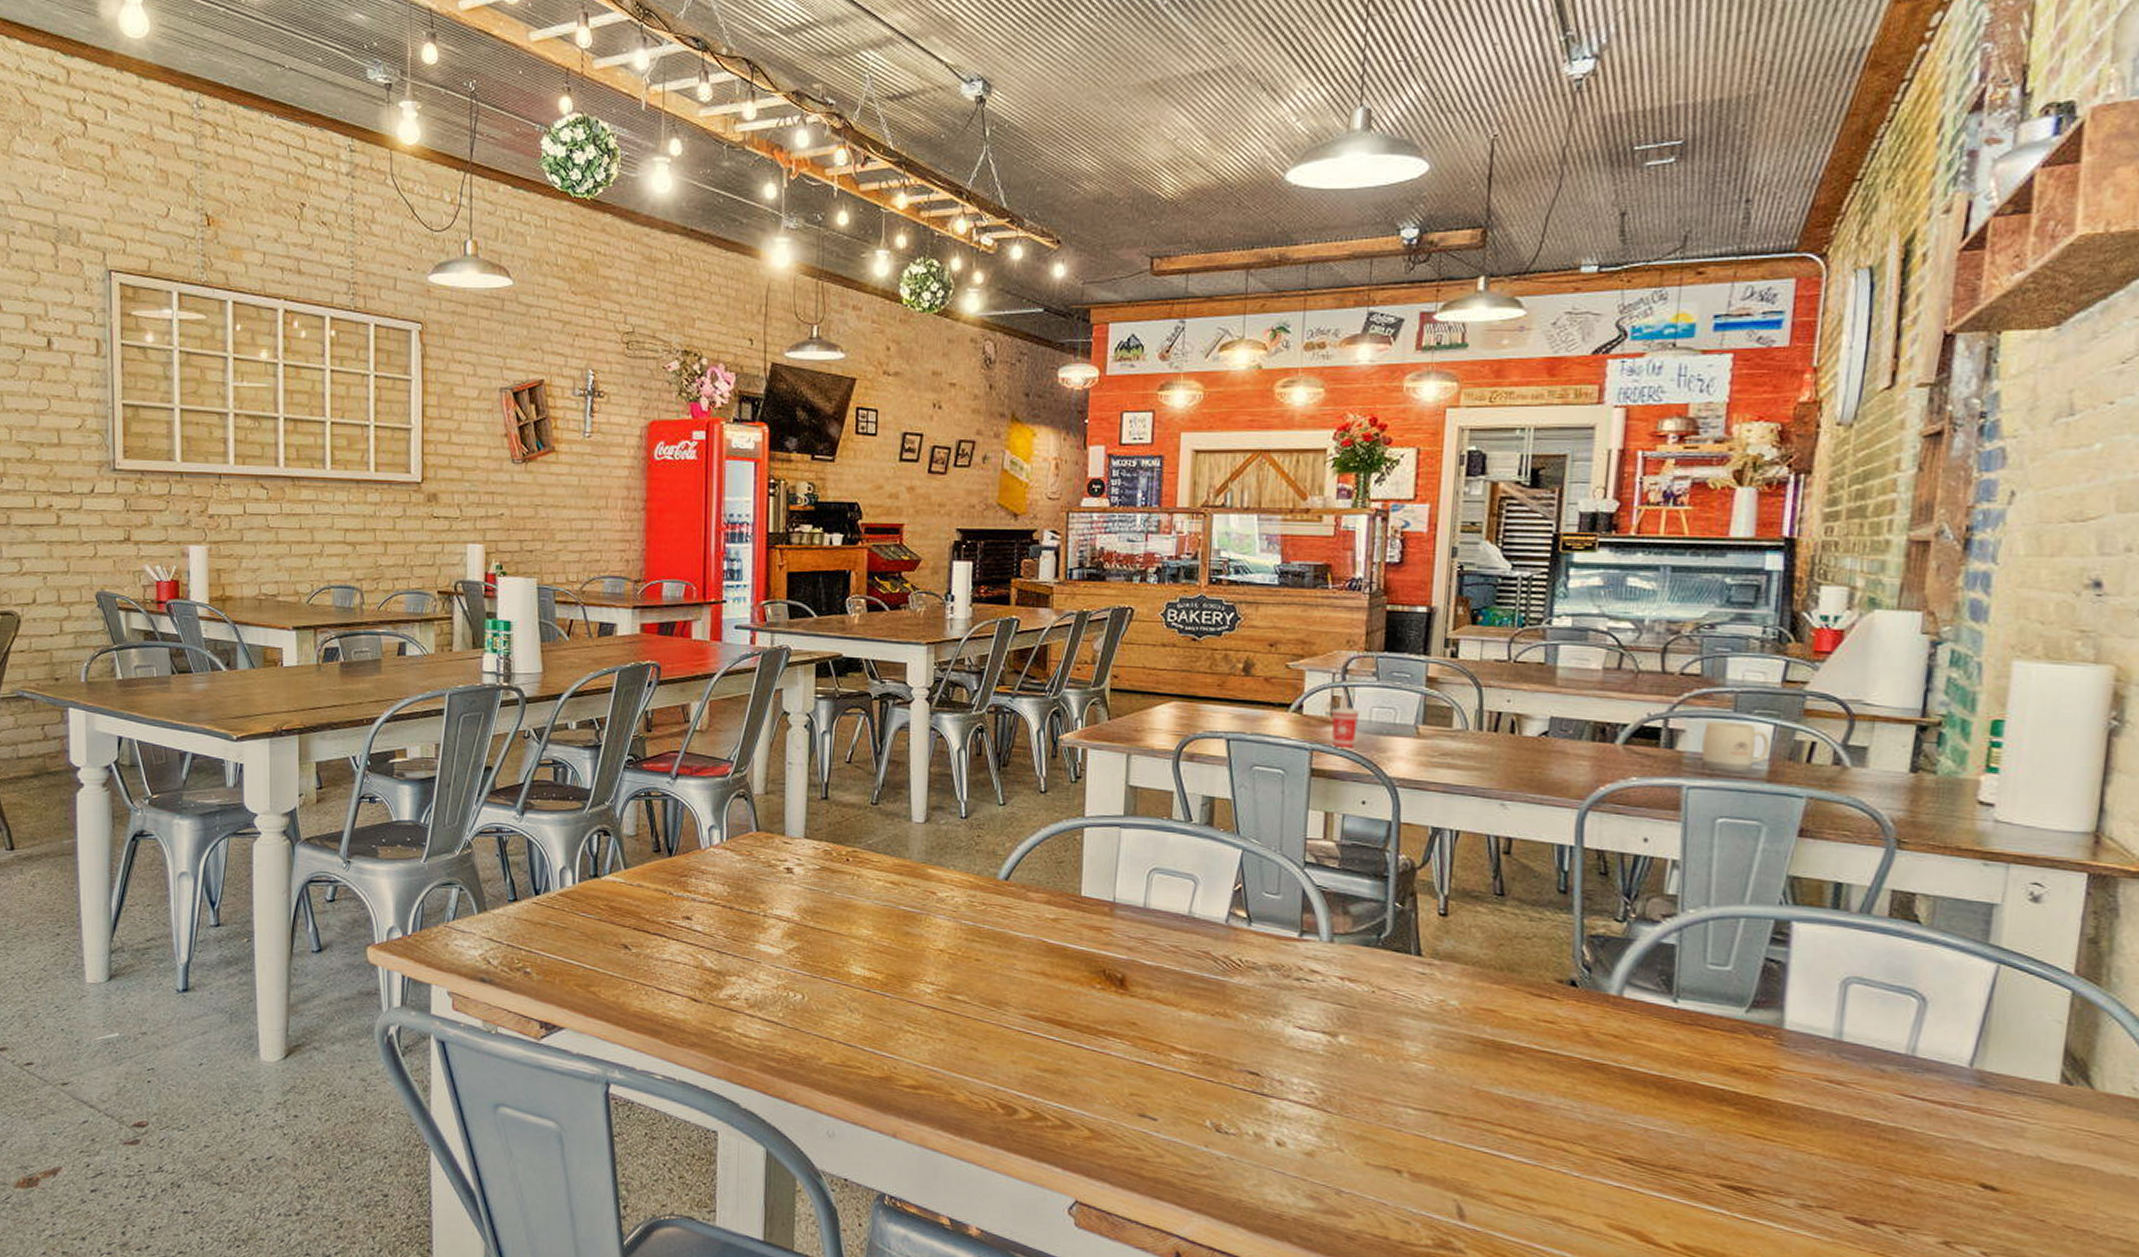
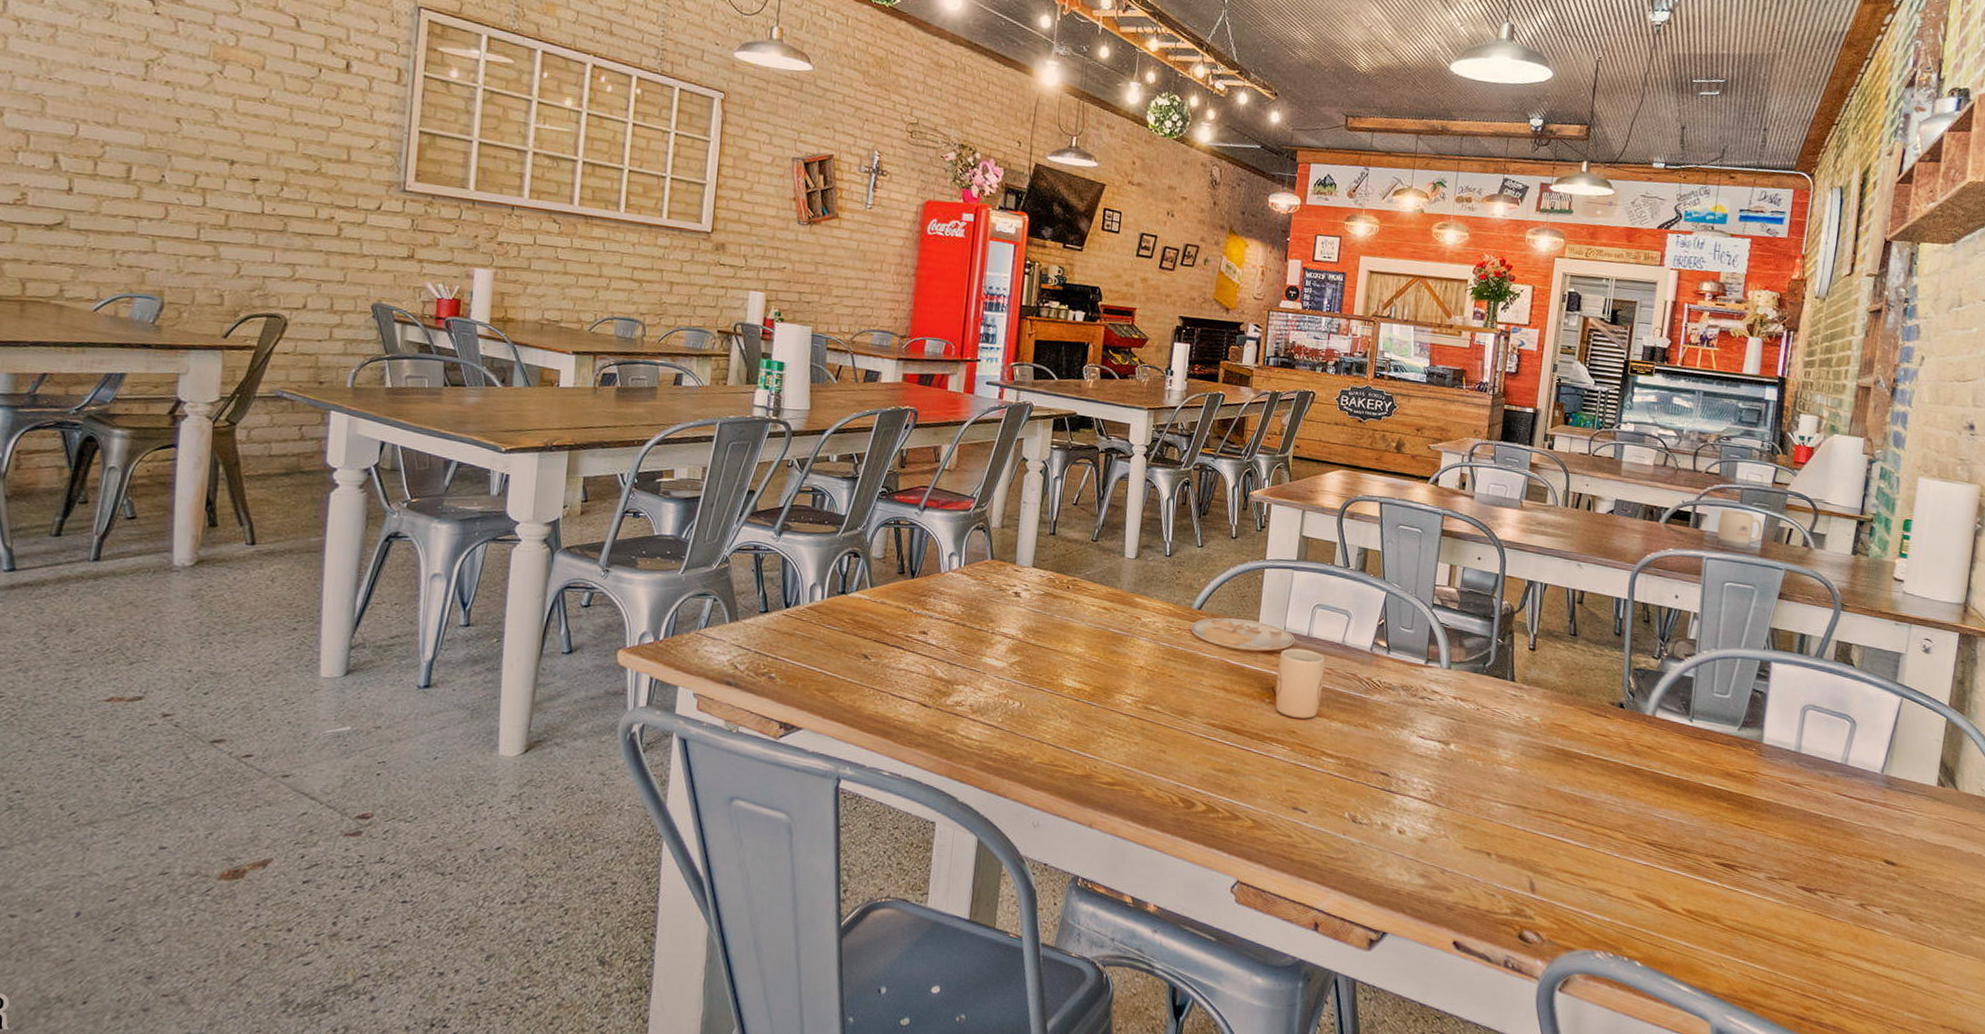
plate: none [997,888,1129,928] -> present [1190,617,1296,652]
mug: none [1107,922,1169,1008] -> present [1275,648,1325,719]
beverage cup: present [1327,686,1360,748] -> none [1458,465,1481,515]

